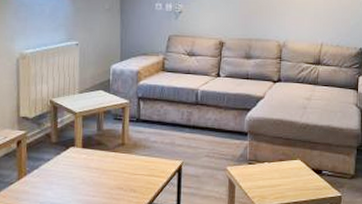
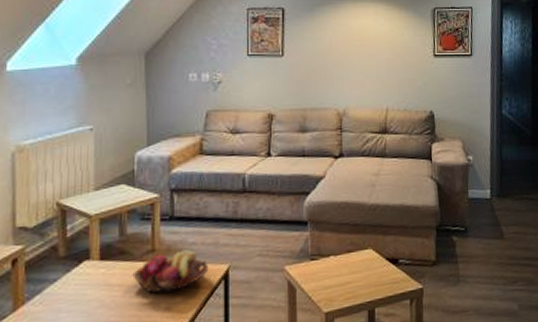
fruit basket: none [107,146,166,178] -> present [132,250,209,294]

